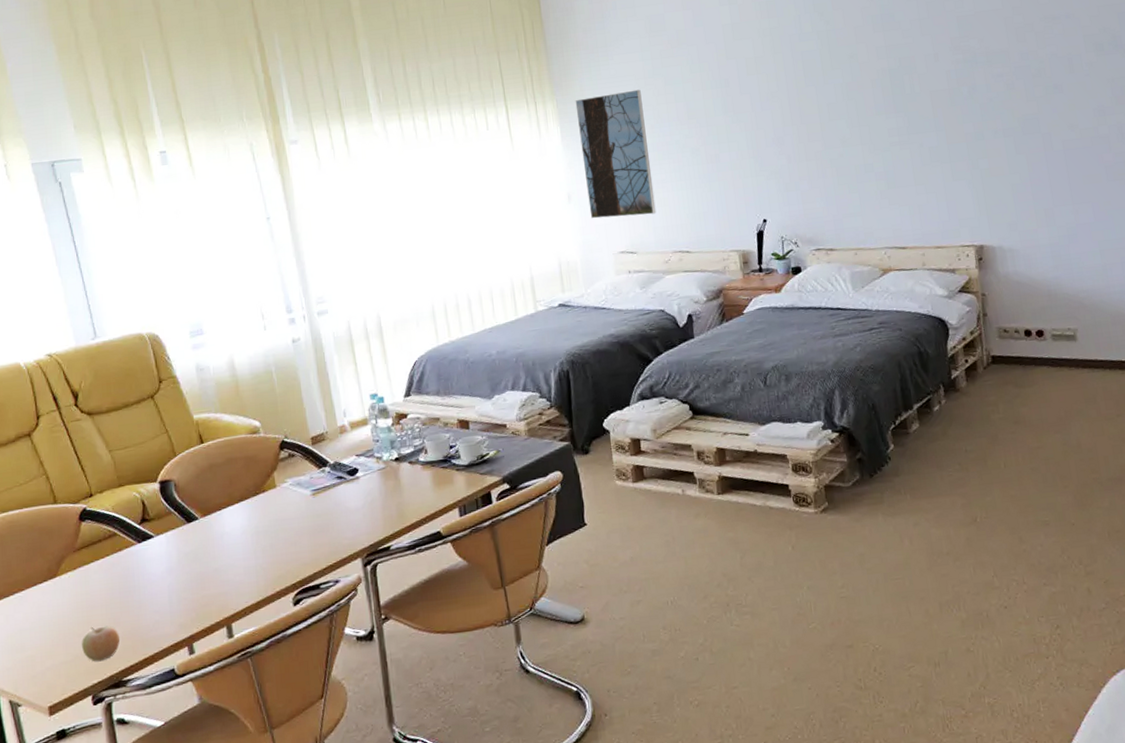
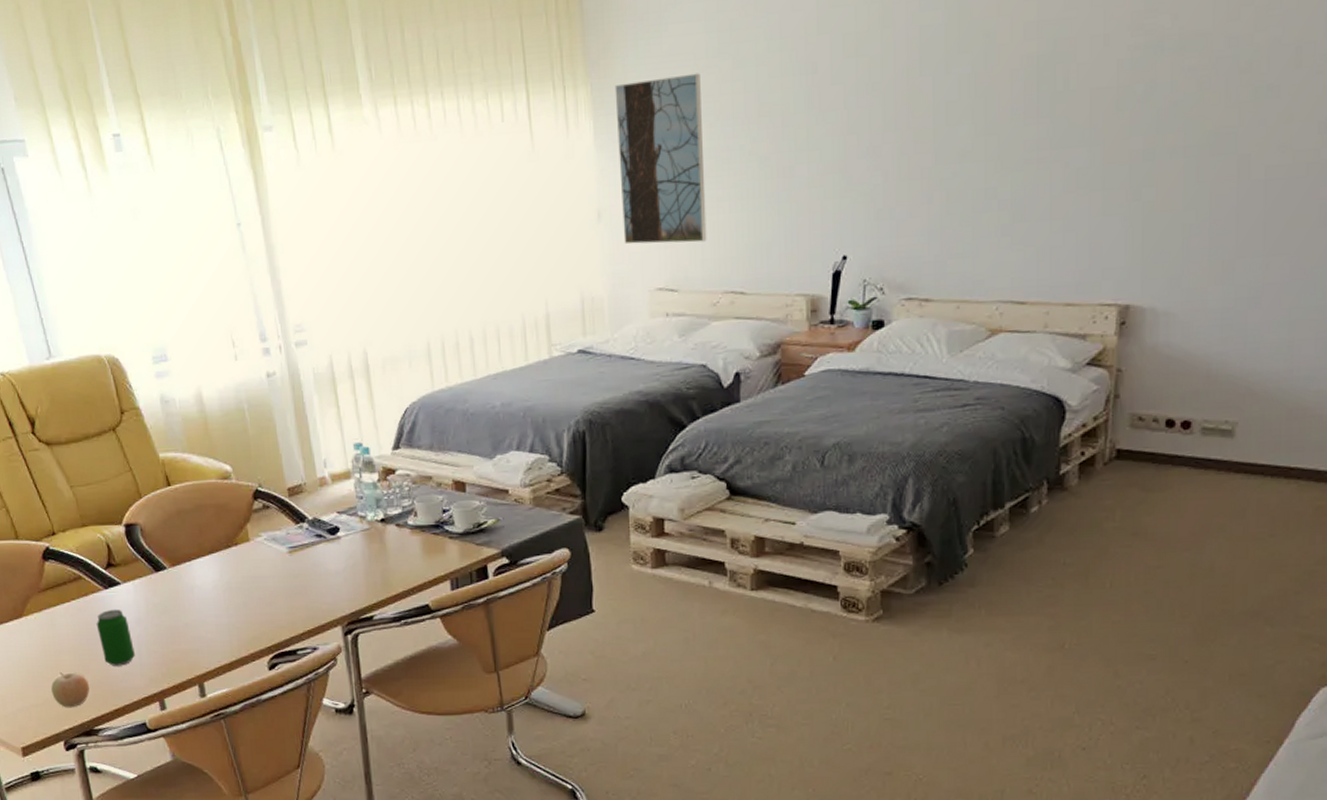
beverage can: none [129,561,166,616] -> present [96,609,135,666]

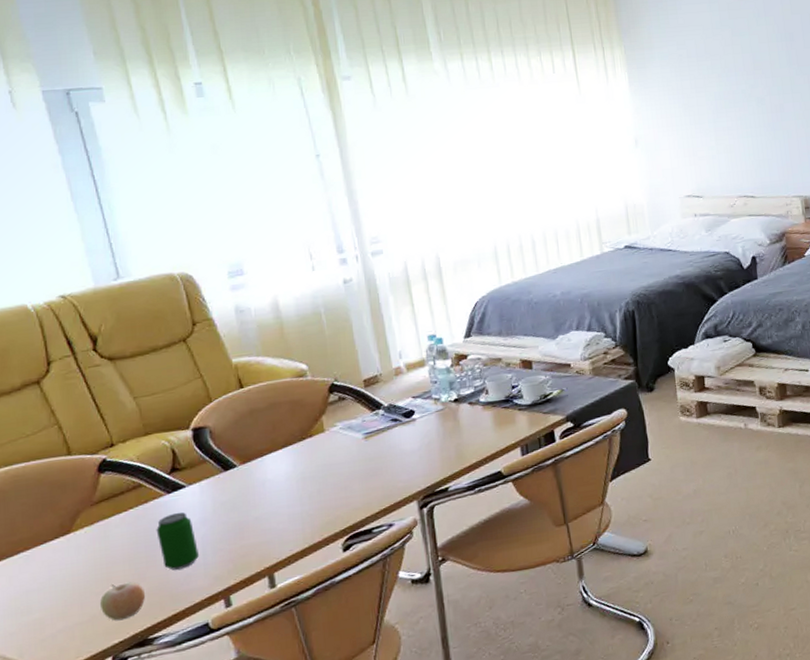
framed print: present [614,73,707,245] -> none [643,39,722,163]

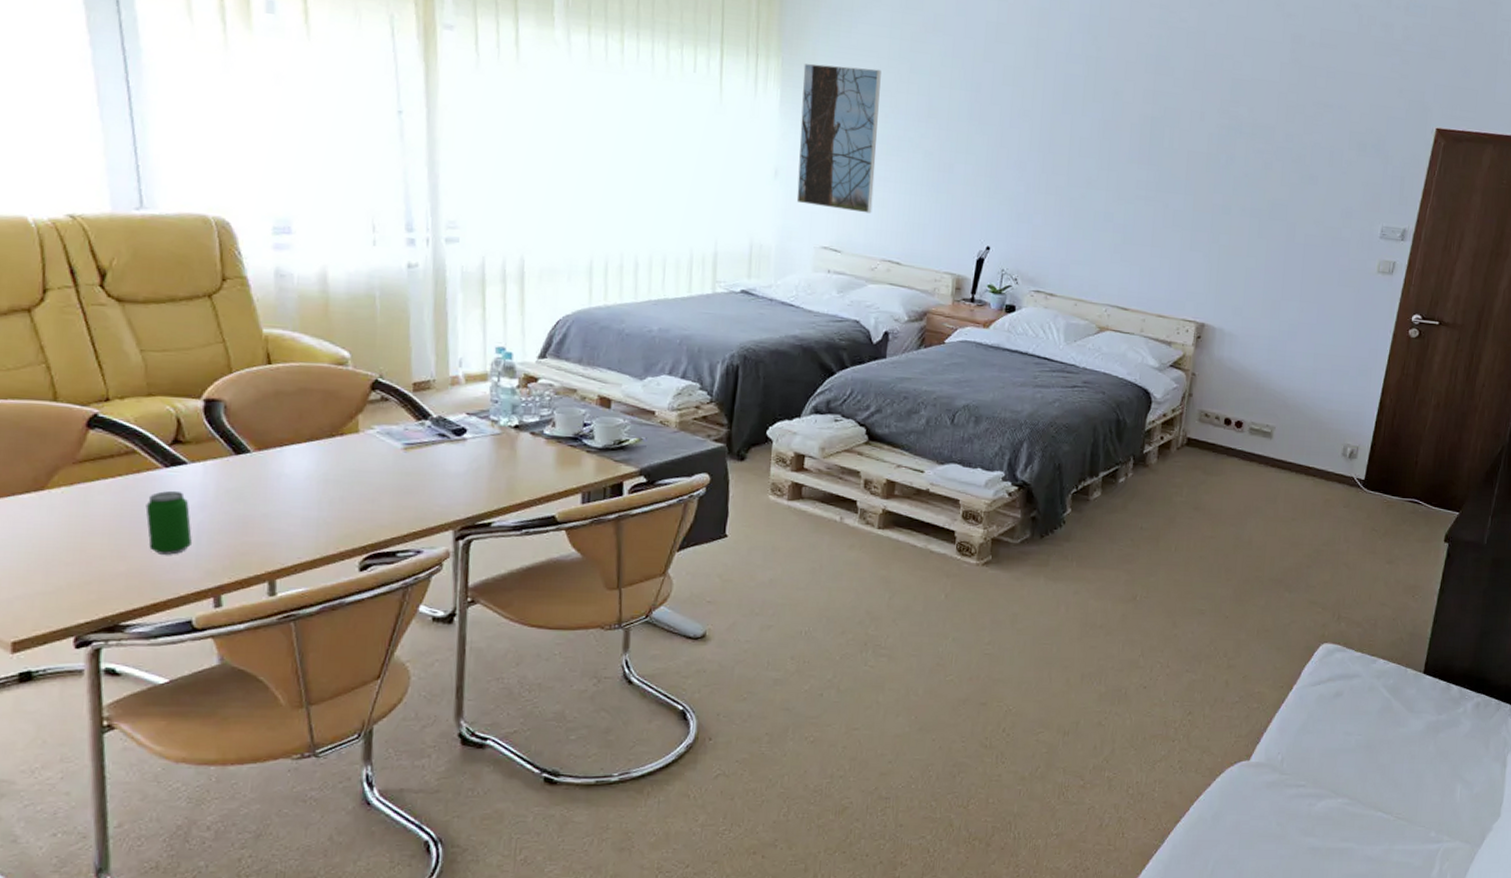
fruit: present [100,582,146,621] -> none [69,555,124,599]
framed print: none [643,39,722,163] -> present [796,63,881,214]

